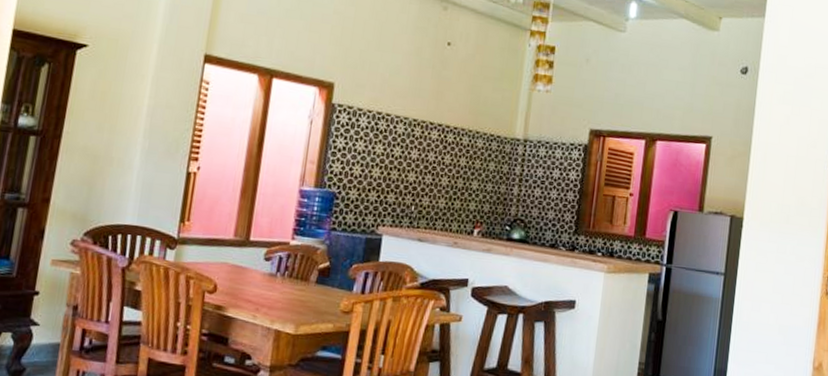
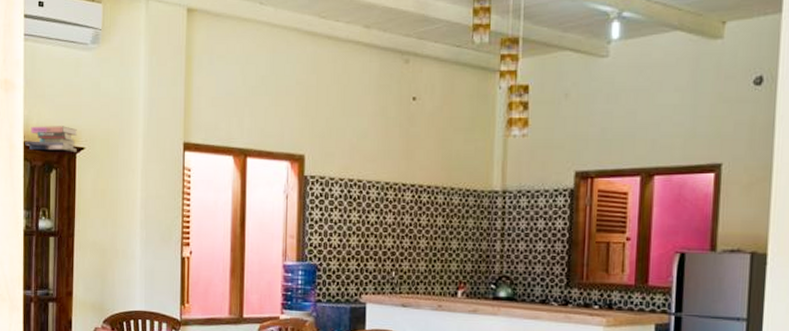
books: none [14,14,81,49] -> present [25,126,77,153]

